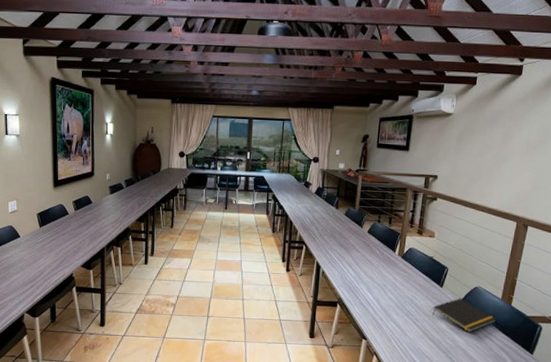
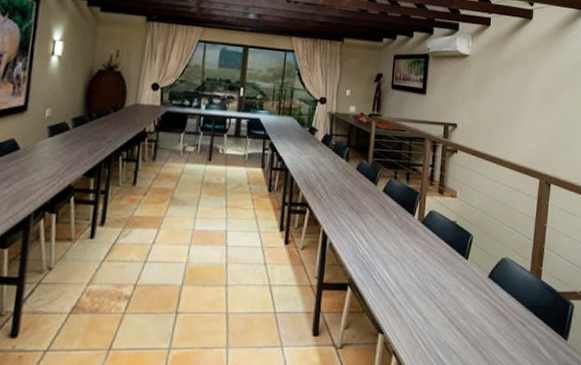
notepad: present [432,298,497,333] -> none [458,272,527,317]

